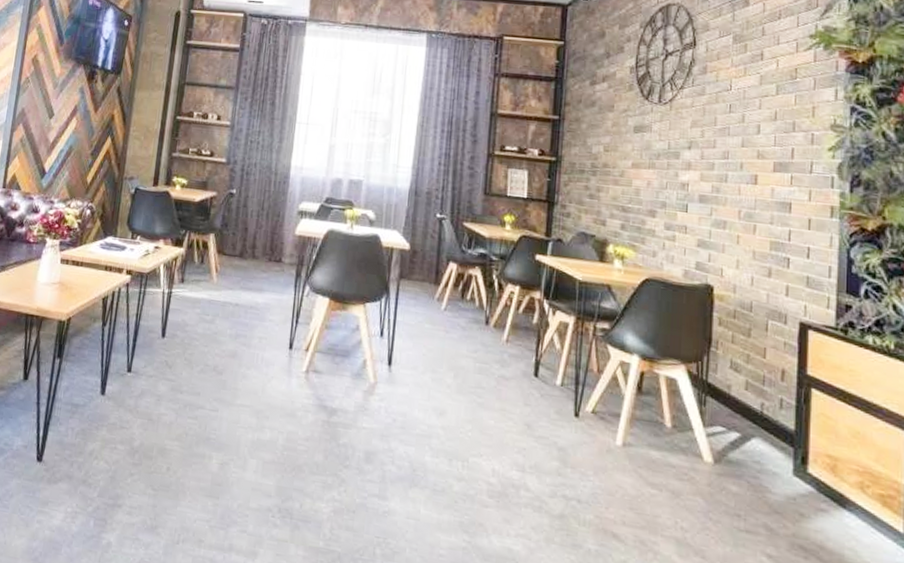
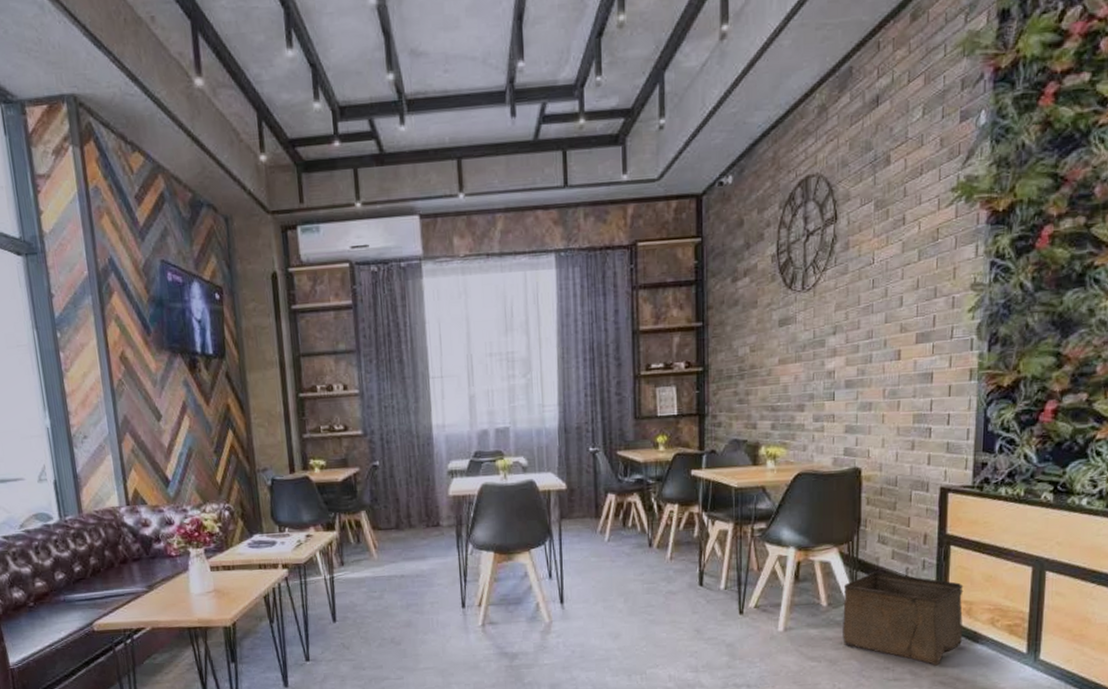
storage bin: none [687,400,827,526] -> present [842,572,964,666]

